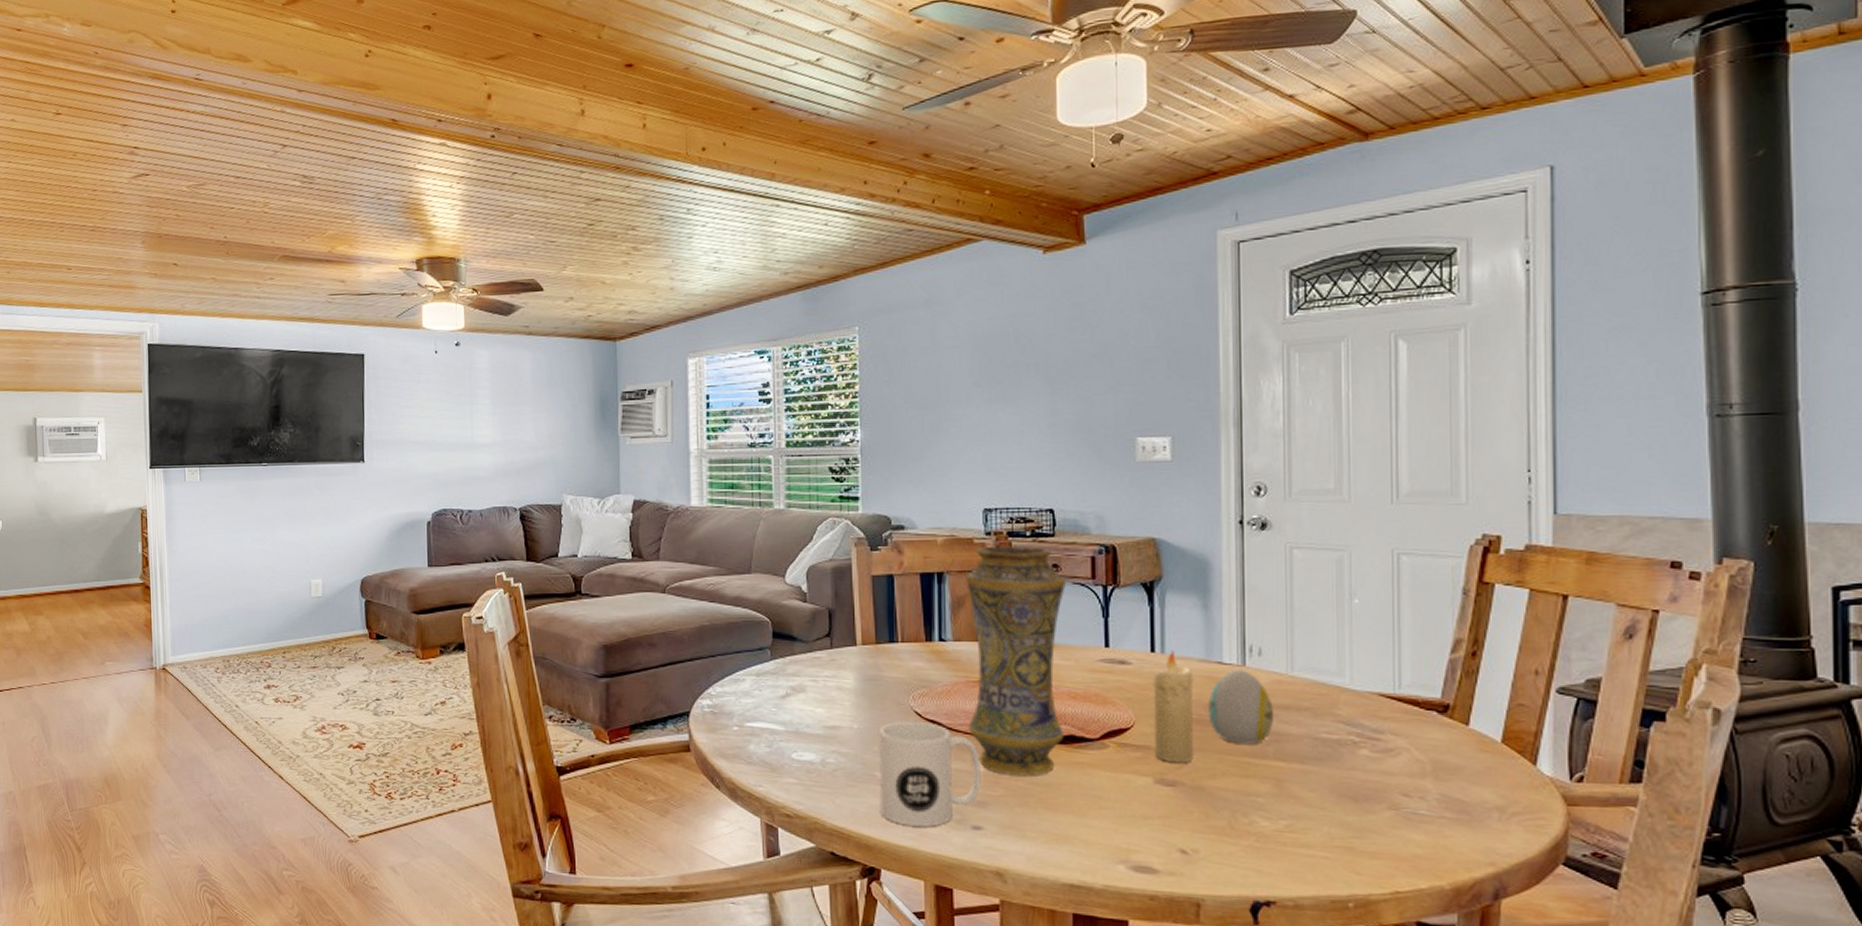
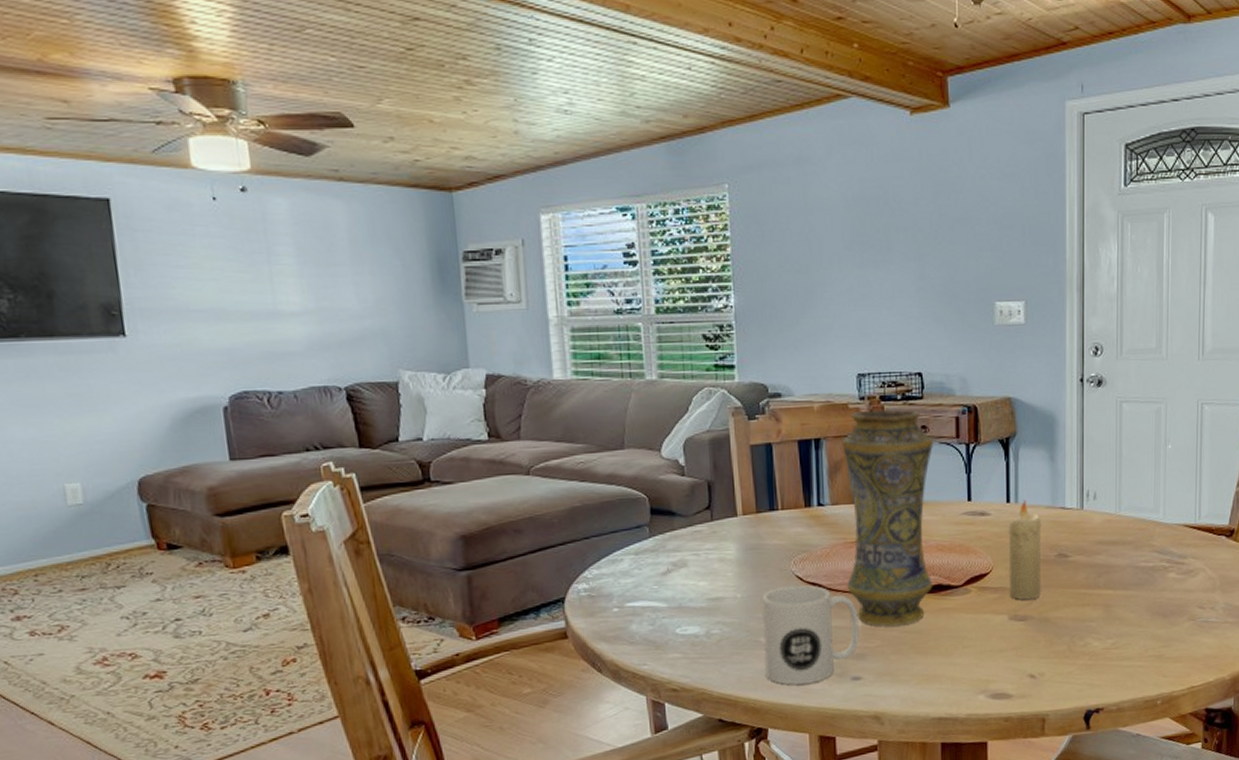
decorative egg: present [1208,670,1273,744] -> none [1053,513,1104,578]

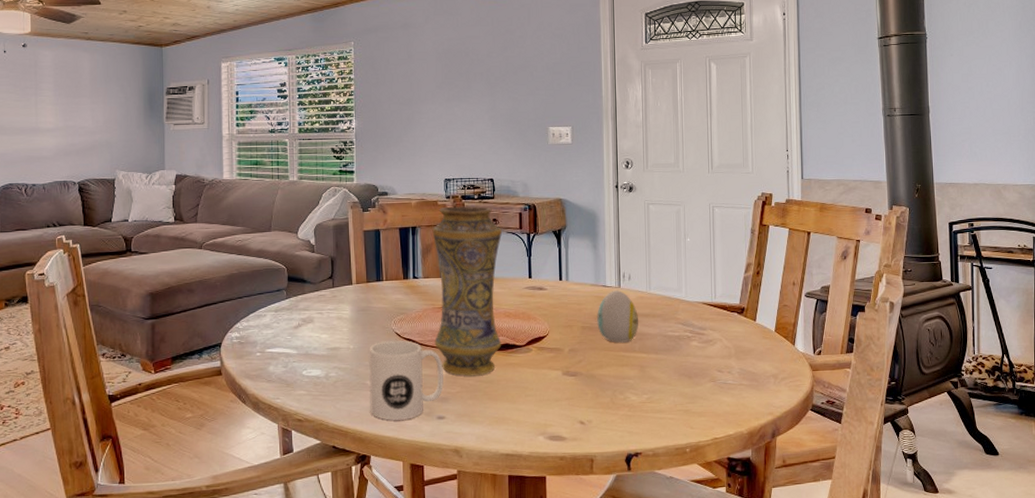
candle: present [1008,499,1042,600] -> none [561,278,588,359]
decorative egg: none [1053,513,1104,578] -> present [597,290,638,343]

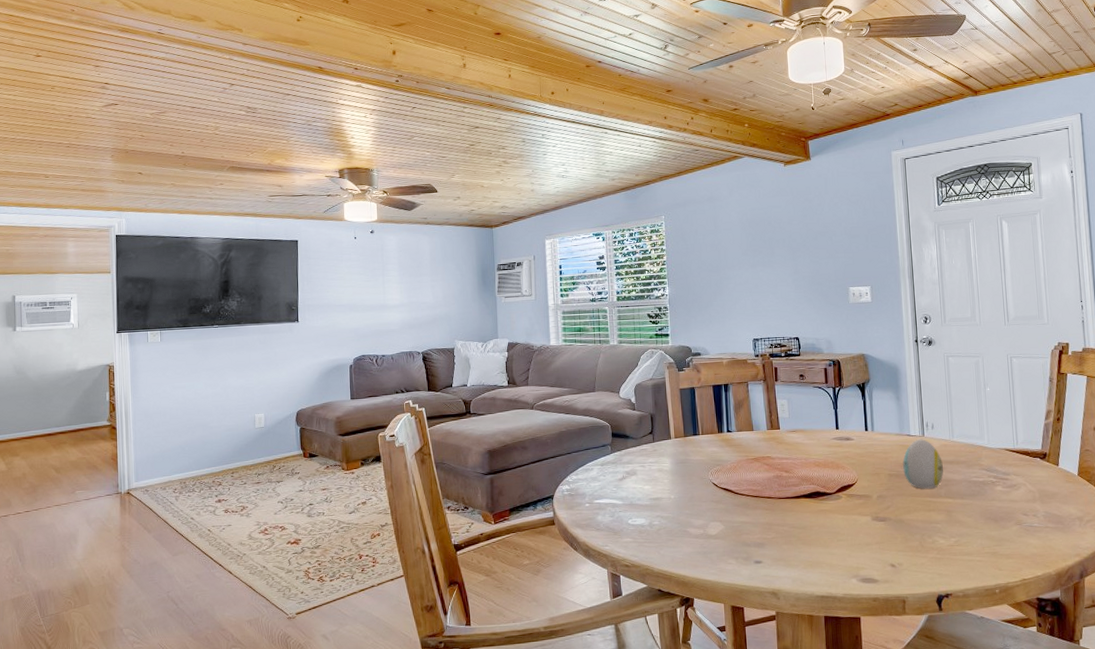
mug: present [369,340,443,421] -> none [688,489,760,566]
vase: present [432,206,502,376] -> none [743,363,813,523]

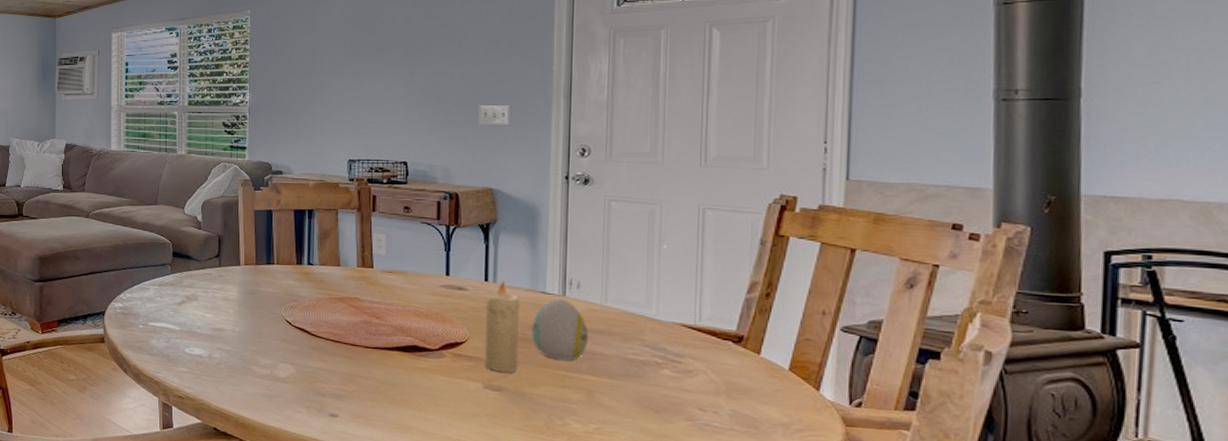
candle: none [867,428,896,505] -> present [484,280,521,373]

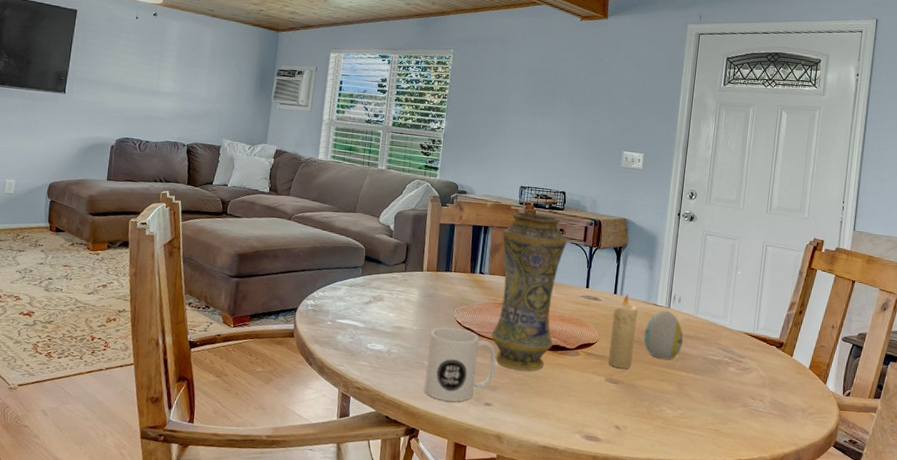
mug: none [255,327,338,413] -> present [424,327,496,402]
vase: none [329,190,415,377] -> present [491,212,567,371]

